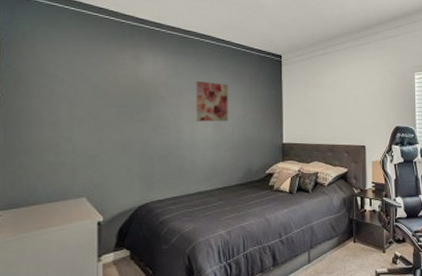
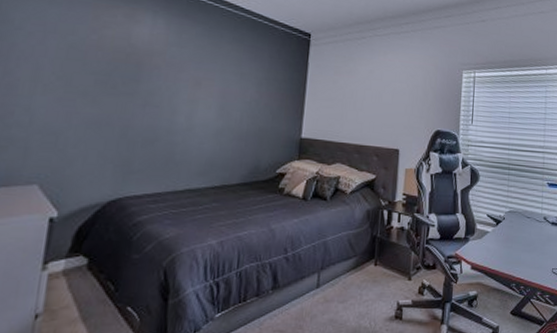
wall art: present [196,80,228,122] -> none [196,52,242,106]

